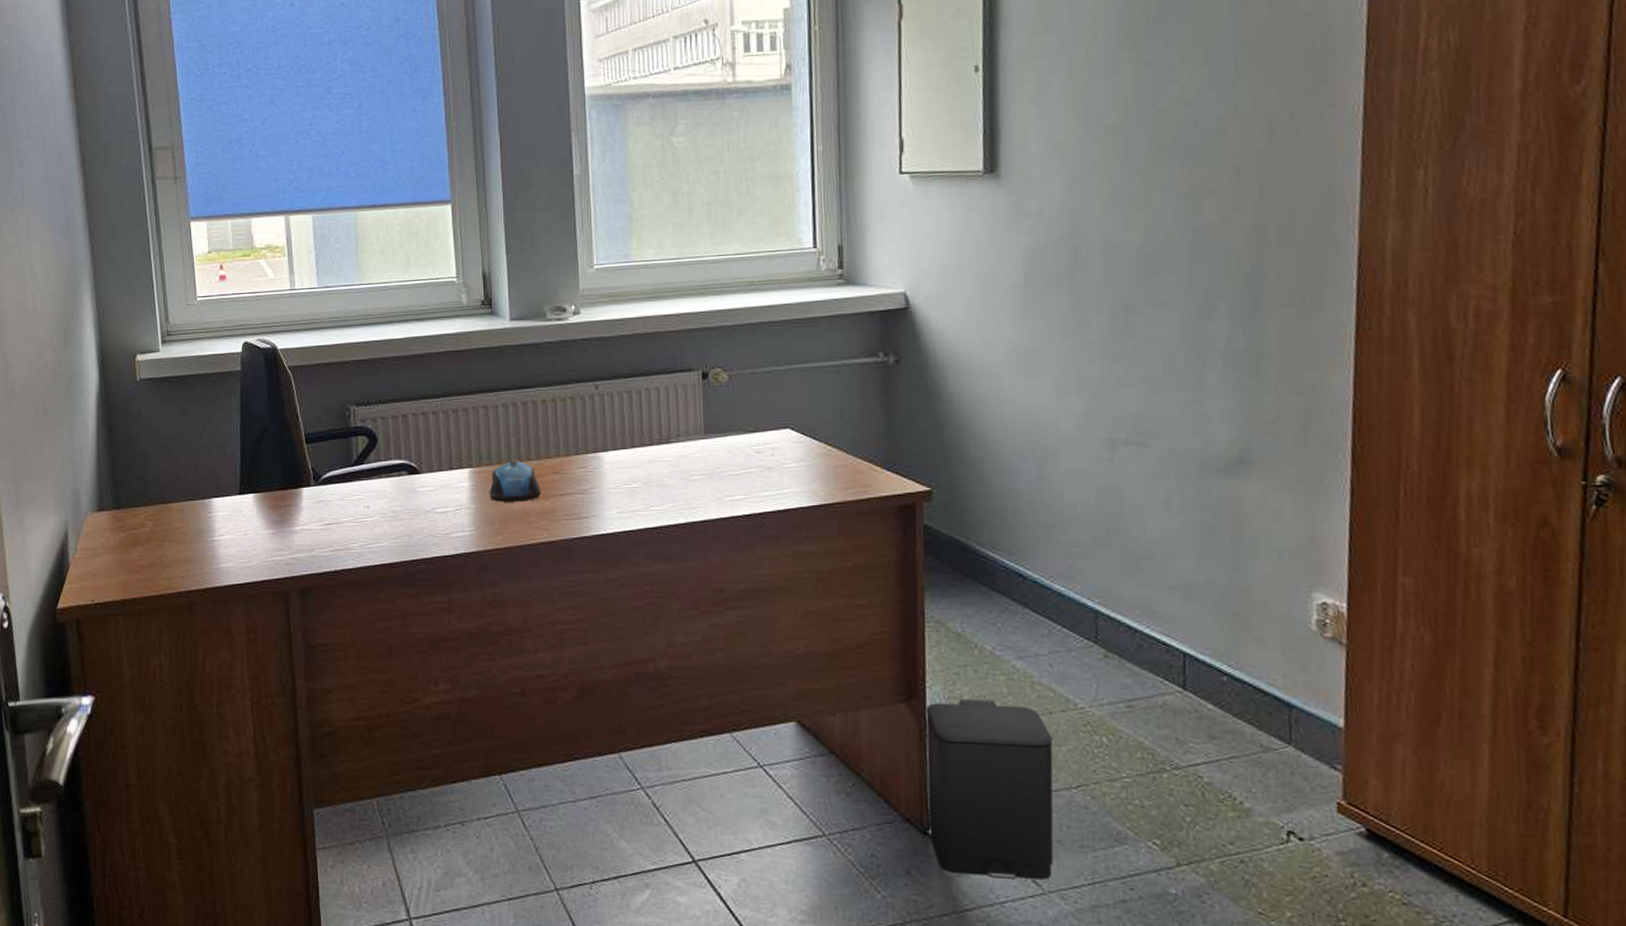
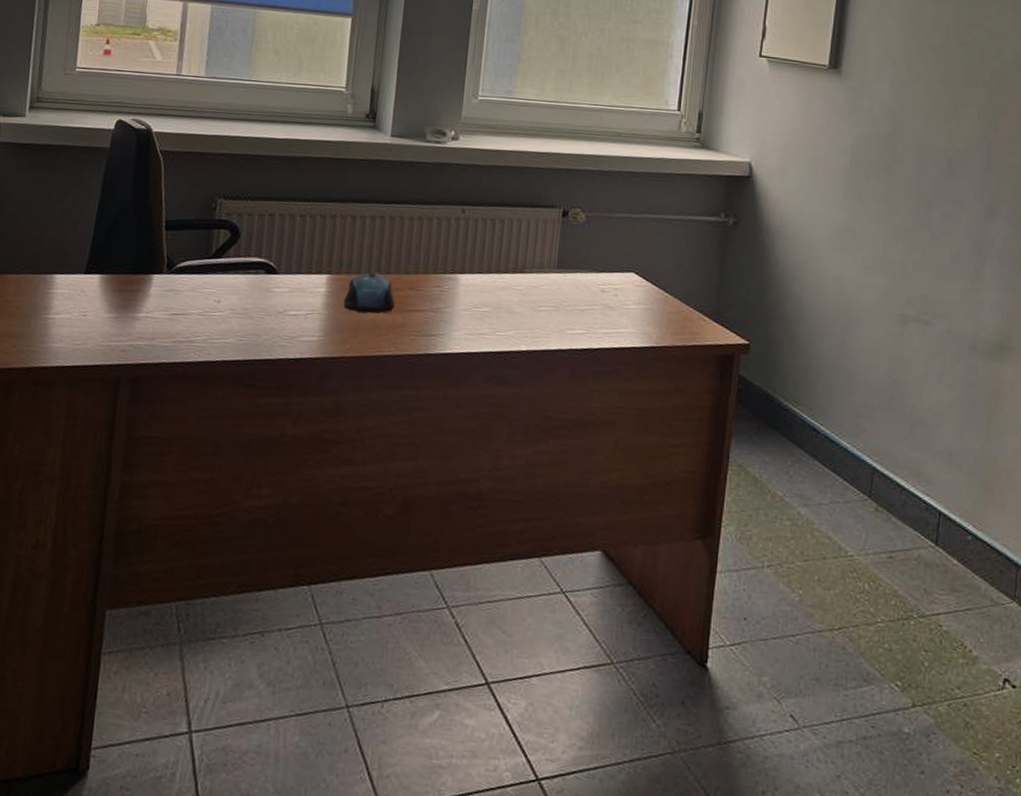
pedal bin: present [926,699,1054,880] -> none [706,540,824,715]

